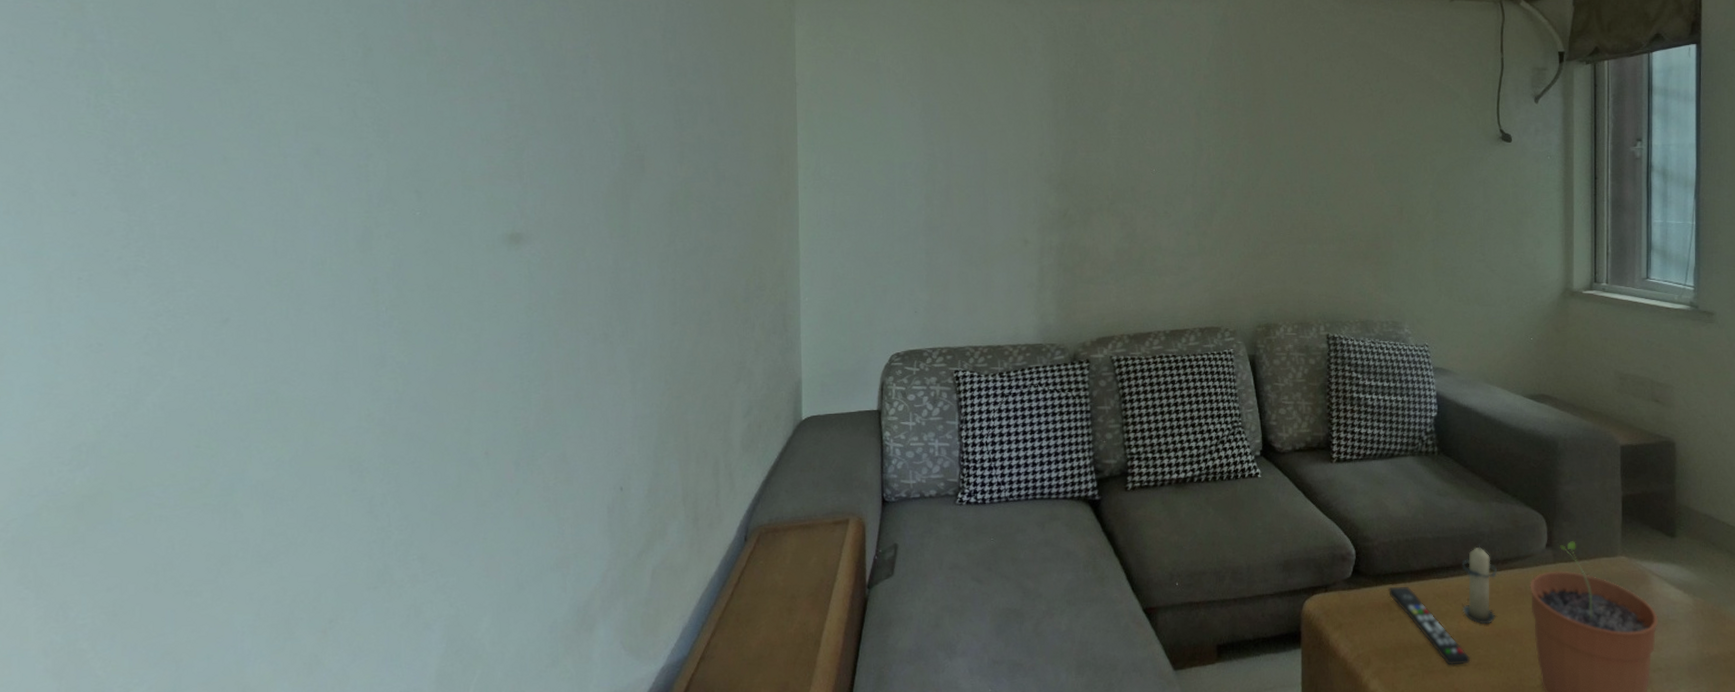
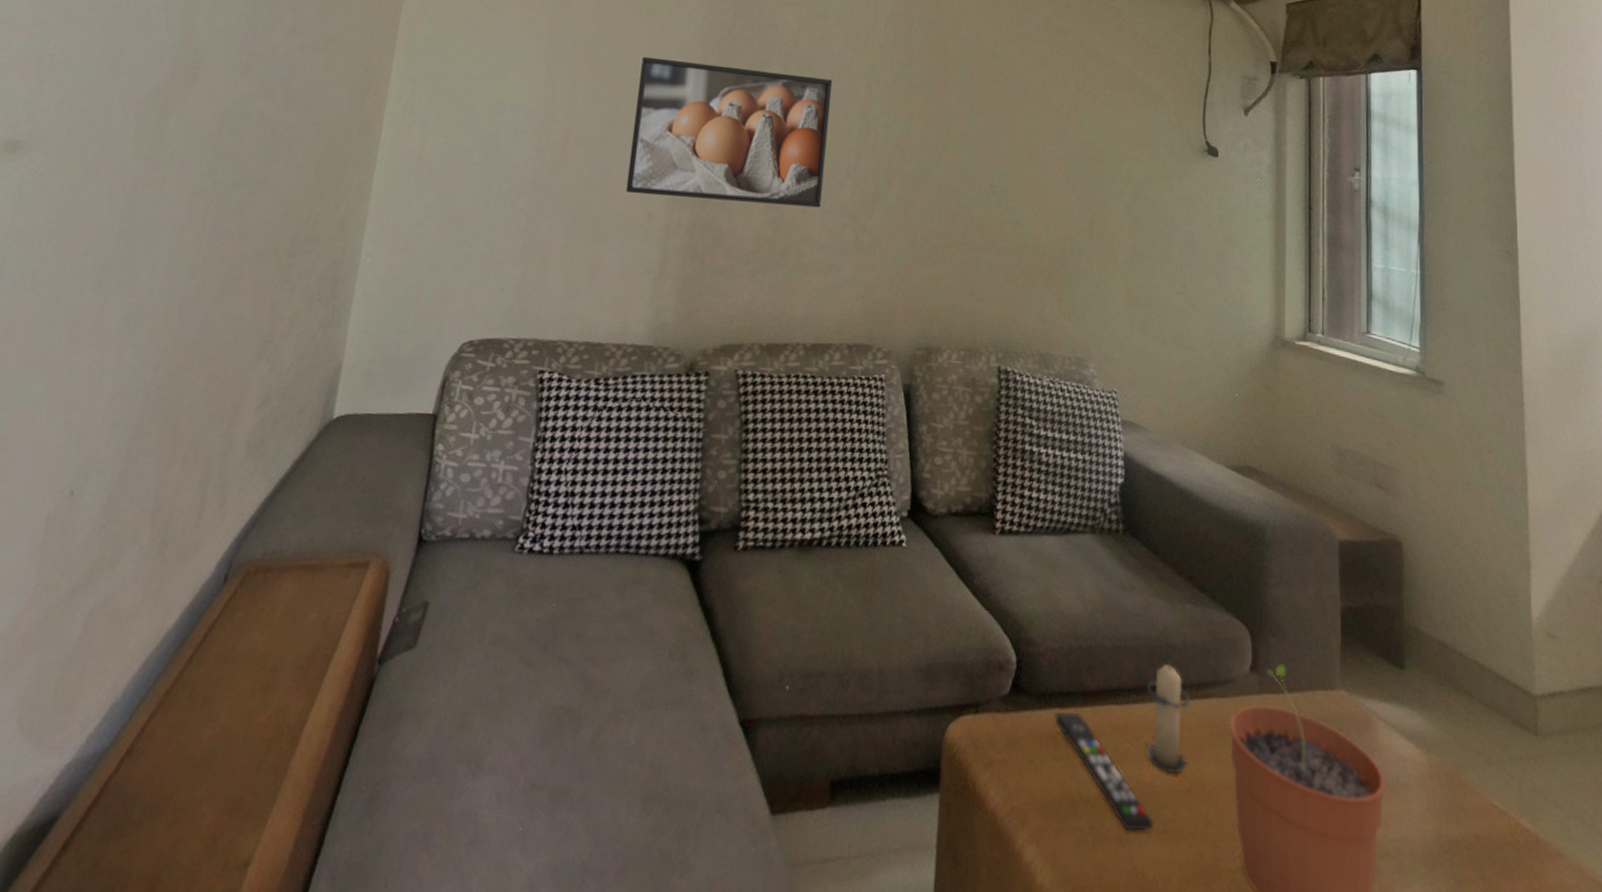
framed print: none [1001,110,1167,225] -> present [625,56,833,208]

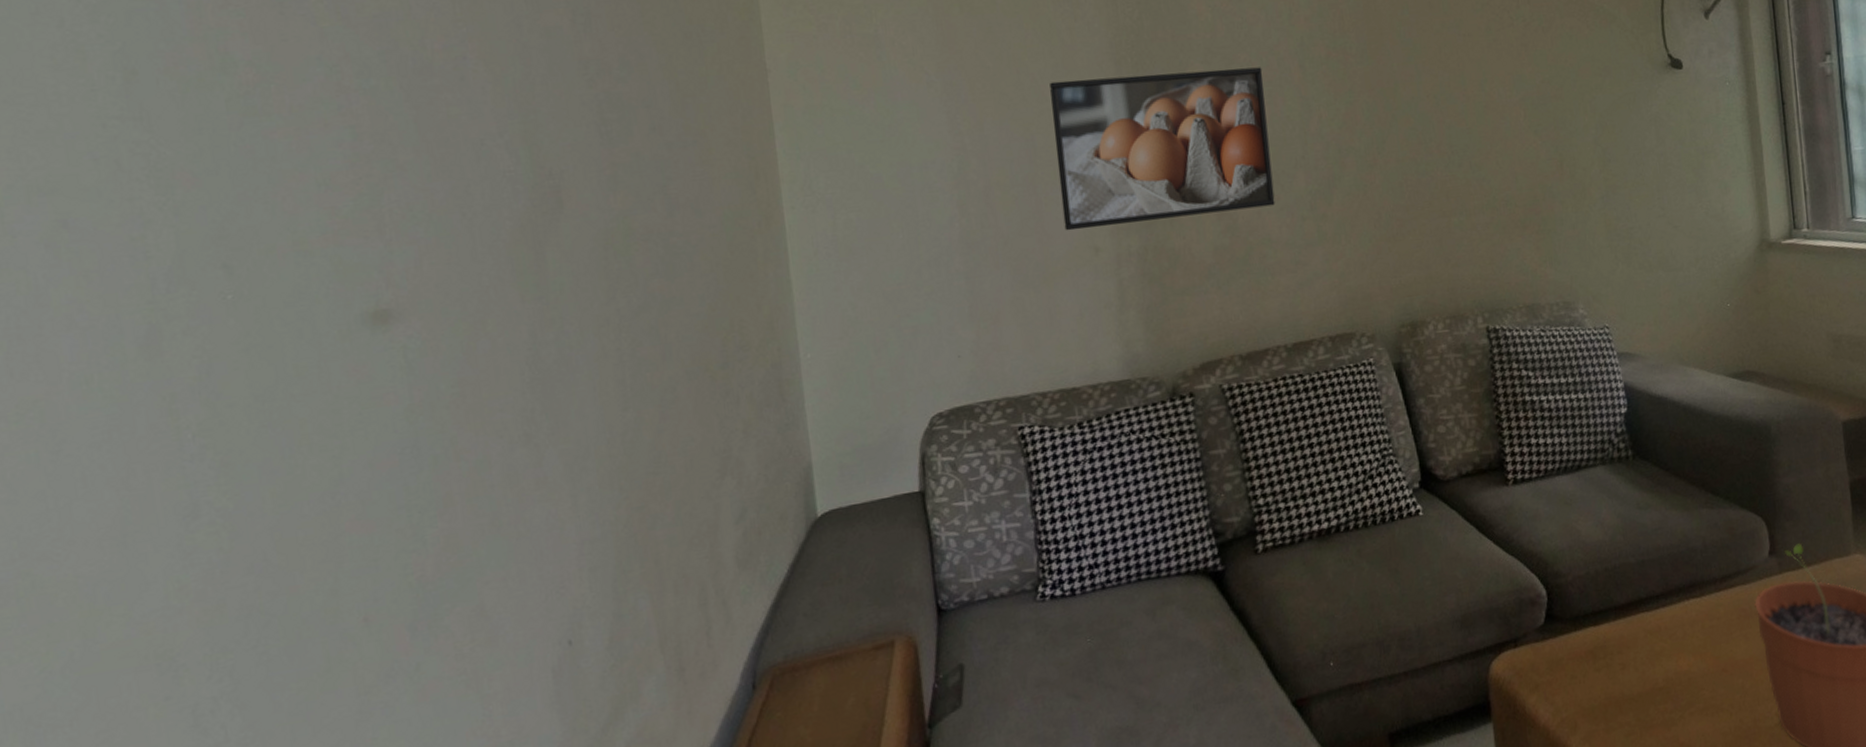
remote control: present [1053,713,1154,831] -> none [1589,626,1695,716]
candle: present [1146,659,1191,773] -> none [1673,561,1719,659]

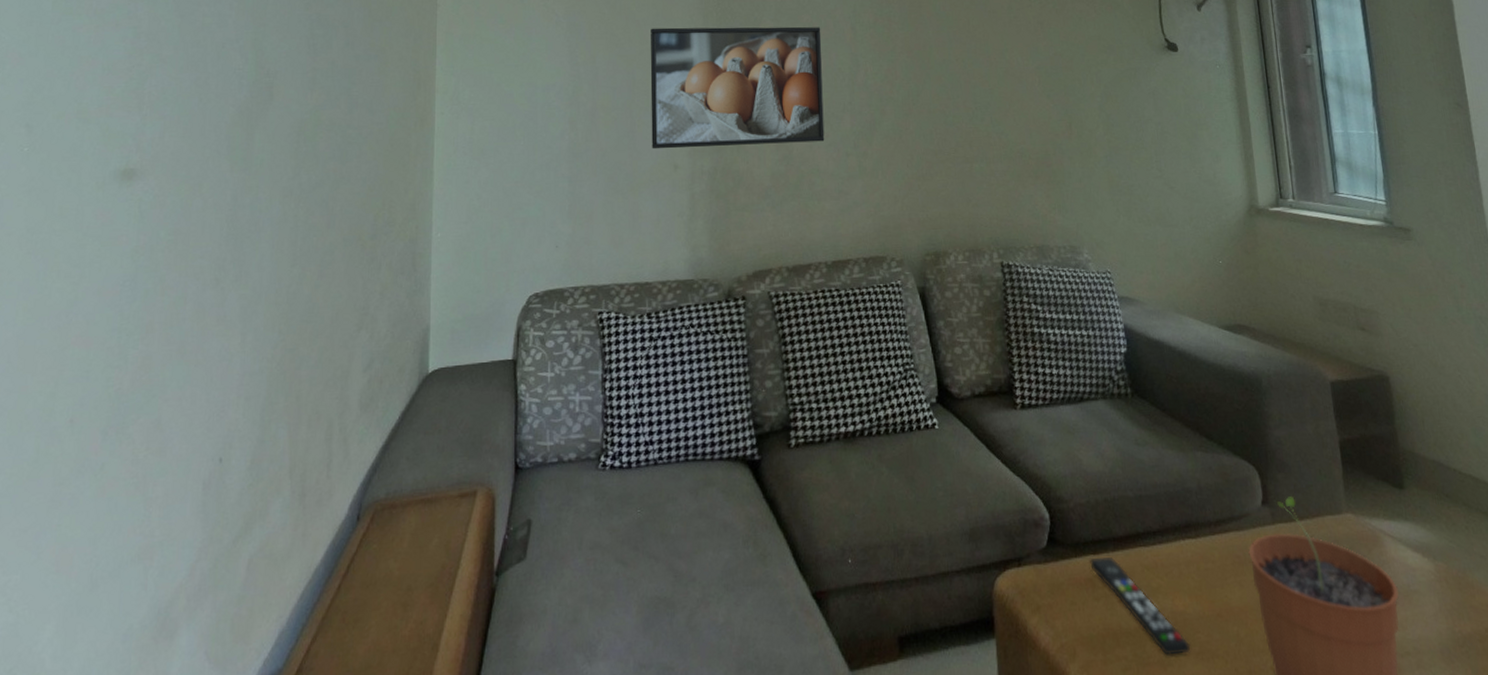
remote control: none [1589,626,1695,716] -> present [1089,557,1191,655]

